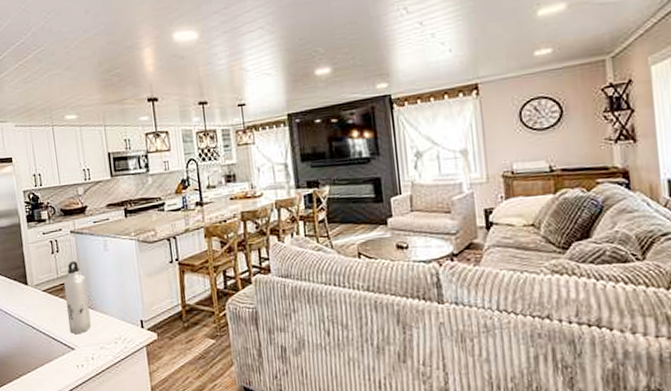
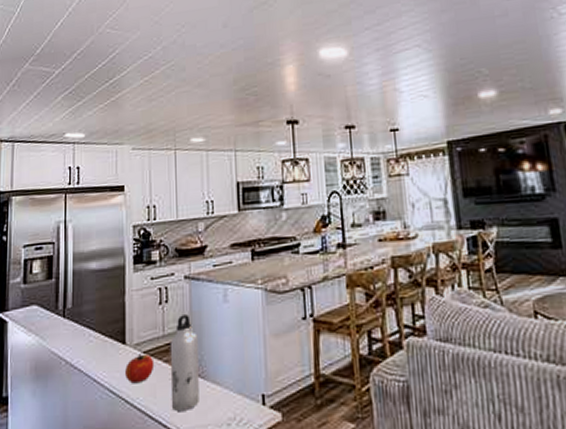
fruit: none [29,292,53,315] -> present [125,353,155,384]

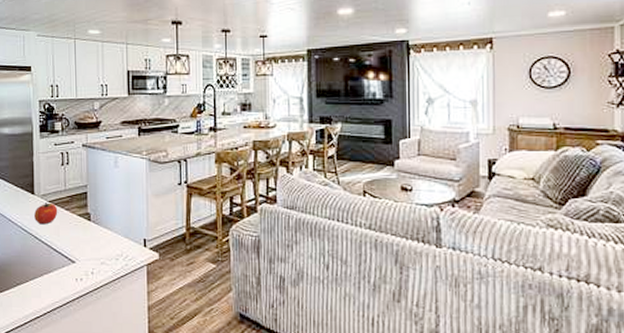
water bottle: present [170,314,199,412] -> none [70,175,94,248]

